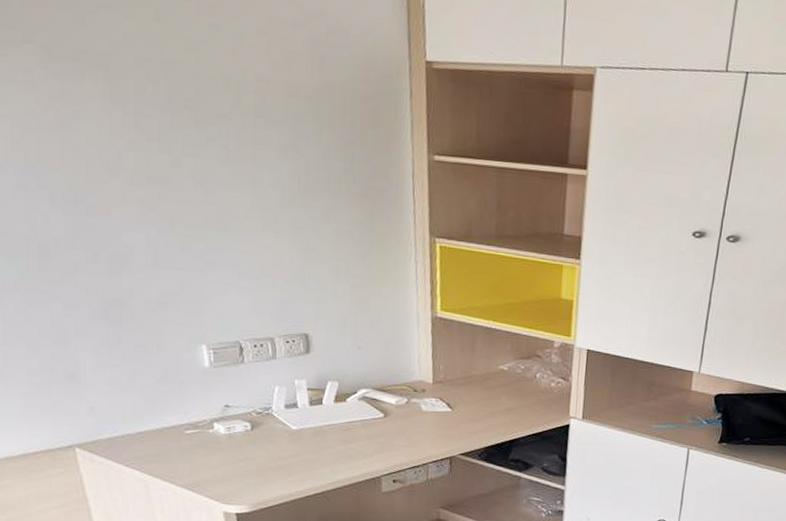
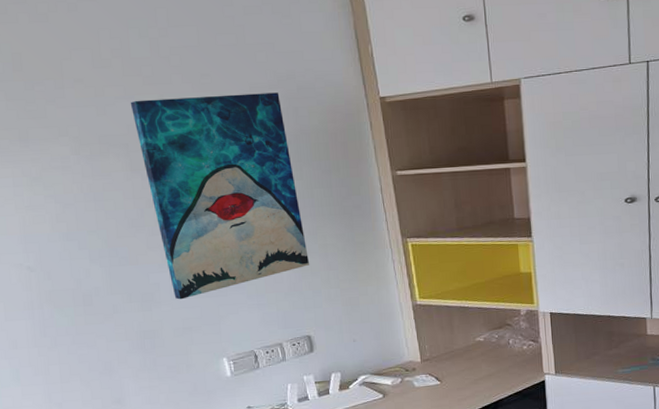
wall art: none [116,12,317,269] -> present [130,92,309,300]

